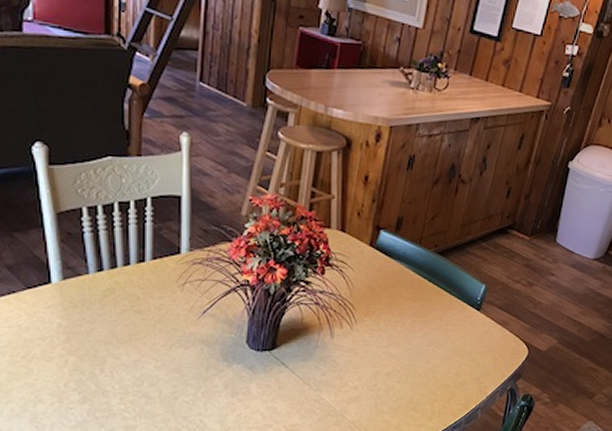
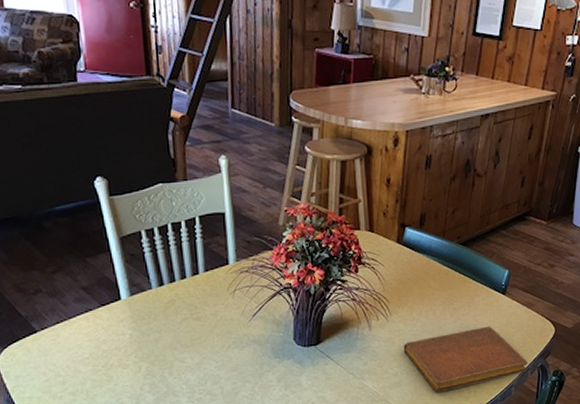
notebook: none [367,343,497,411] -> present [404,326,527,393]

